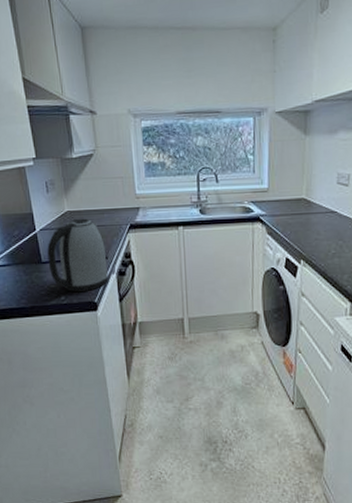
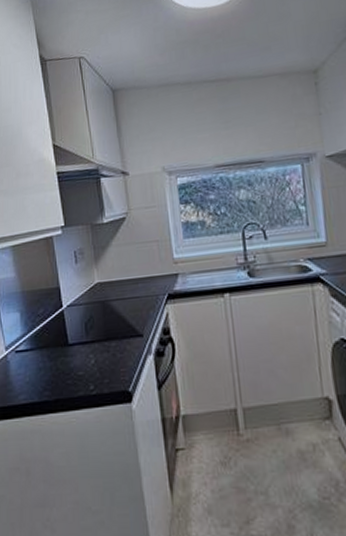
kettle: present [47,218,108,293] -> none [74,289,144,380]

